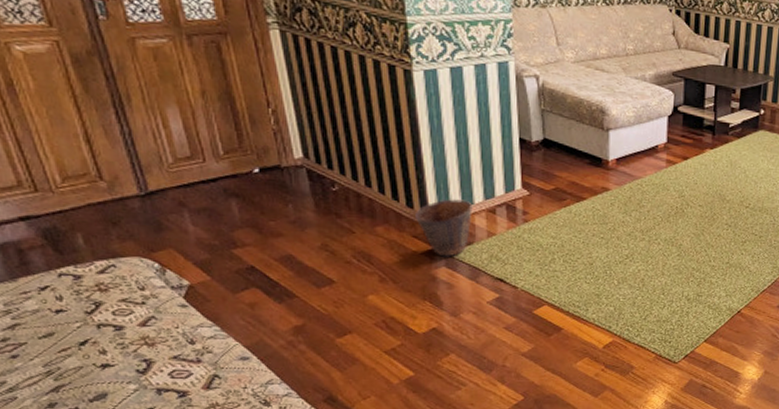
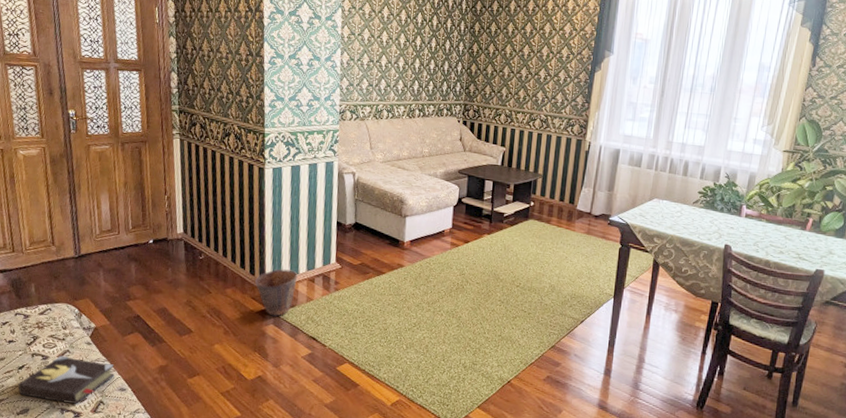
hardback book: none [83,323,230,381] -> present [18,355,115,404]

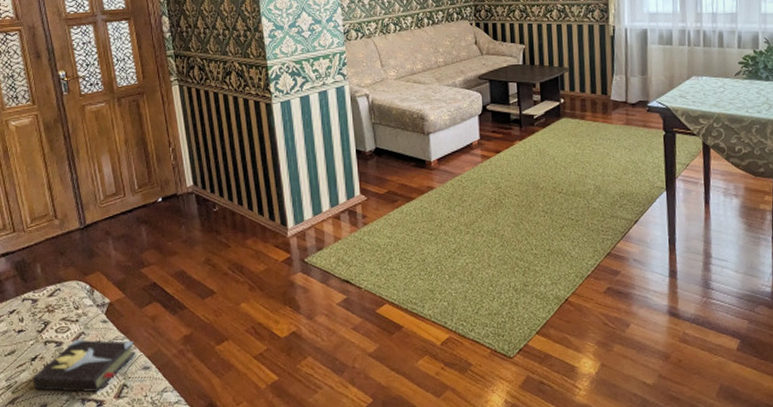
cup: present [254,268,298,317] -> none [275,209,321,263]

